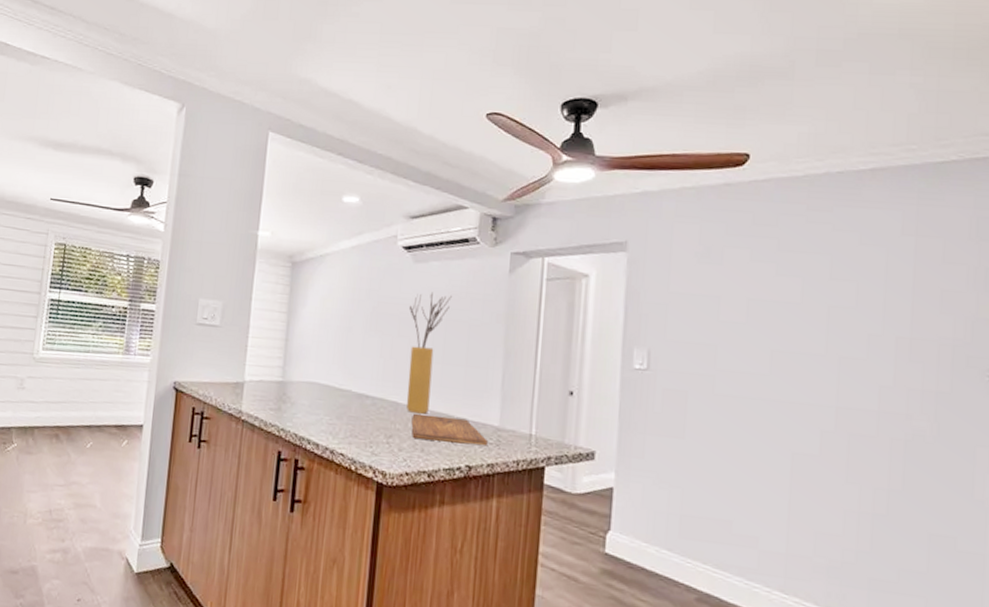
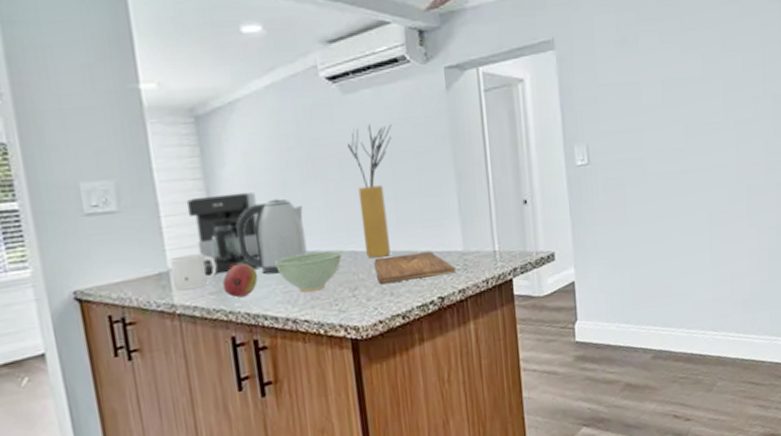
mug: none [245,371,281,403] -> present [169,253,217,291]
coffee maker: none [269,327,325,397] -> present [186,191,260,276]
fruit: none [281,389,311,420] -> present [222,263,258,298]
kettle: none [301,341,360,406] -> present [236,199,308,274]
bowl: none [326,392,386,431] -> present [273,250,343,294]

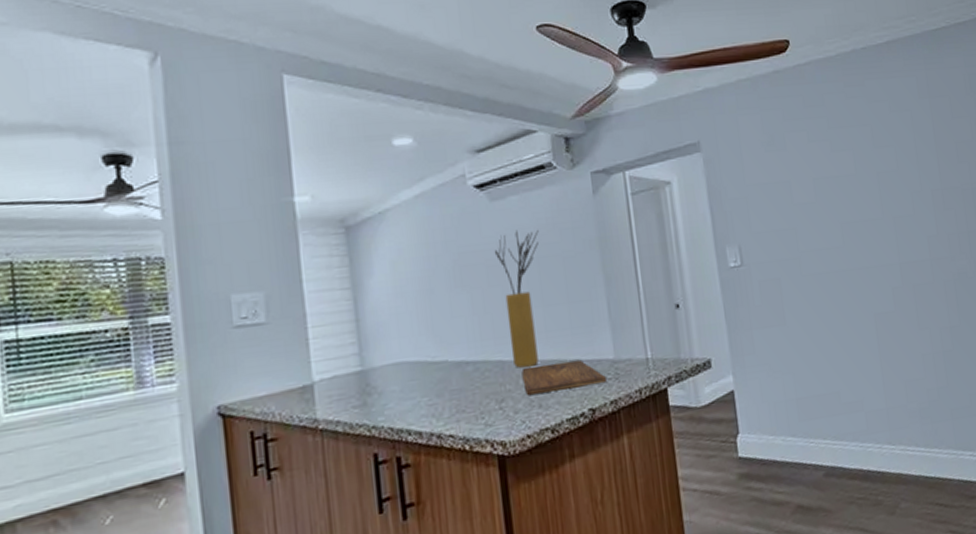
mug: present [169,253,217,291] -> none [314,365,362,405]
coffee maker: present [186,191,260,276] -> none [333,300,405,388]
fruit: present [222,263,258,298] -> none [366,374,403,412]
kettle: present [236,199,308,274] -> none [382,307,454,386]
bowl: present [273,250,343,294] -> none [419,360,489,406]

